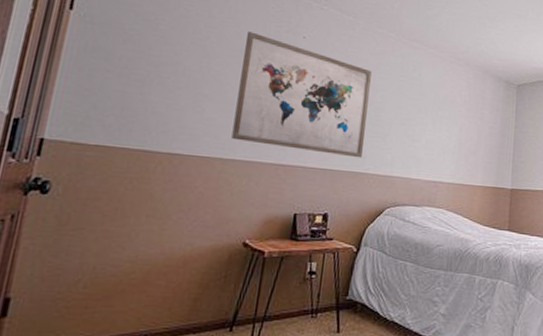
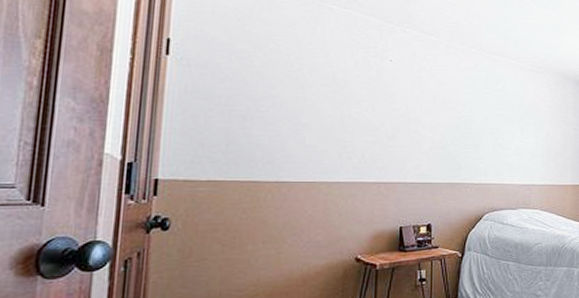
wall art: present [231,31,372,158] -> none [333,60,458,170]

